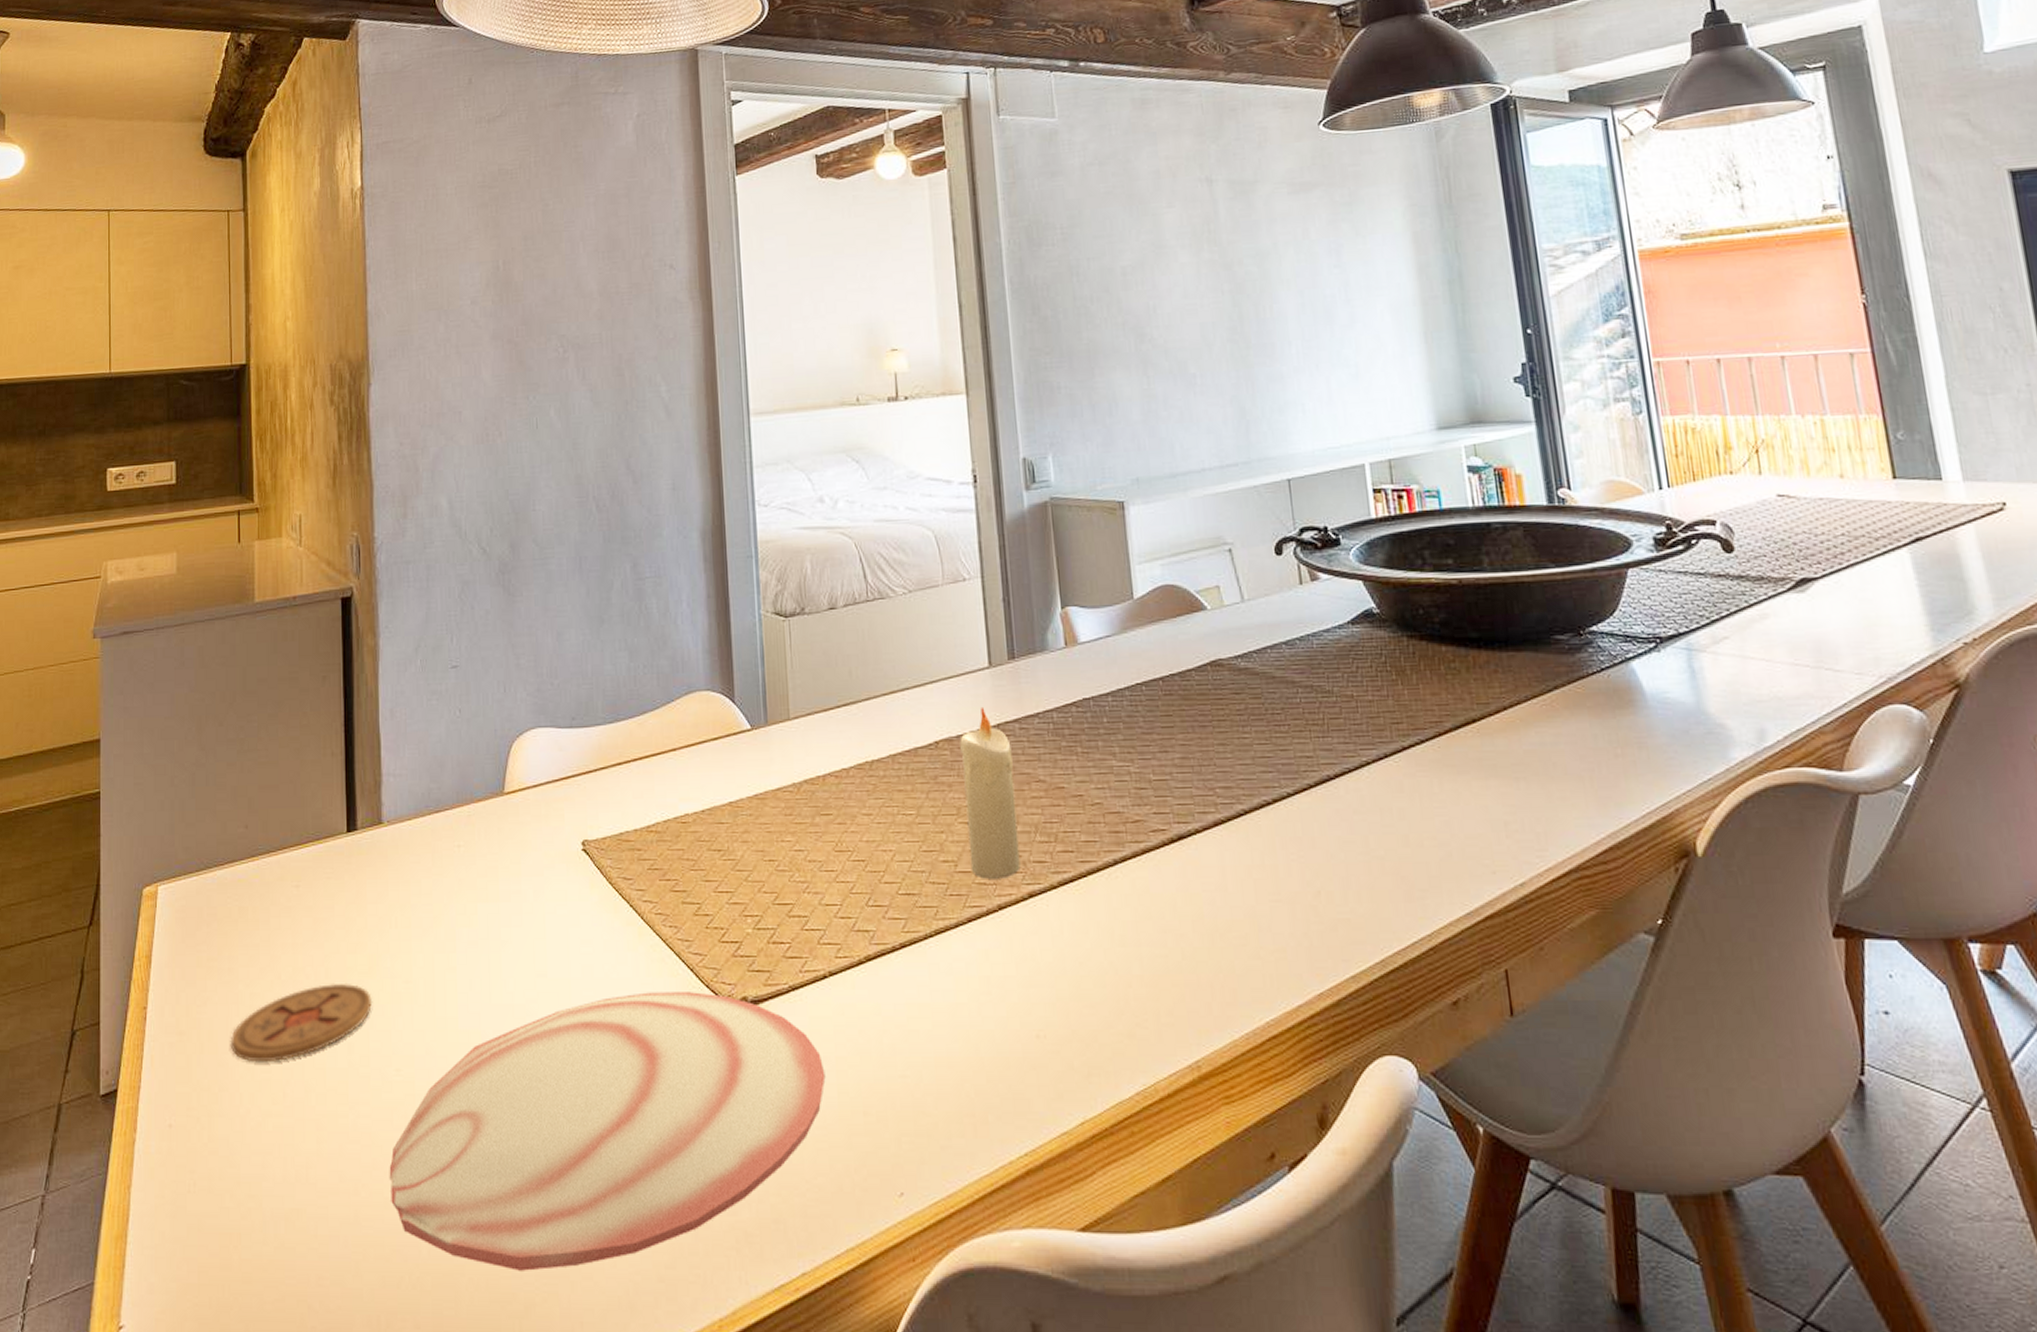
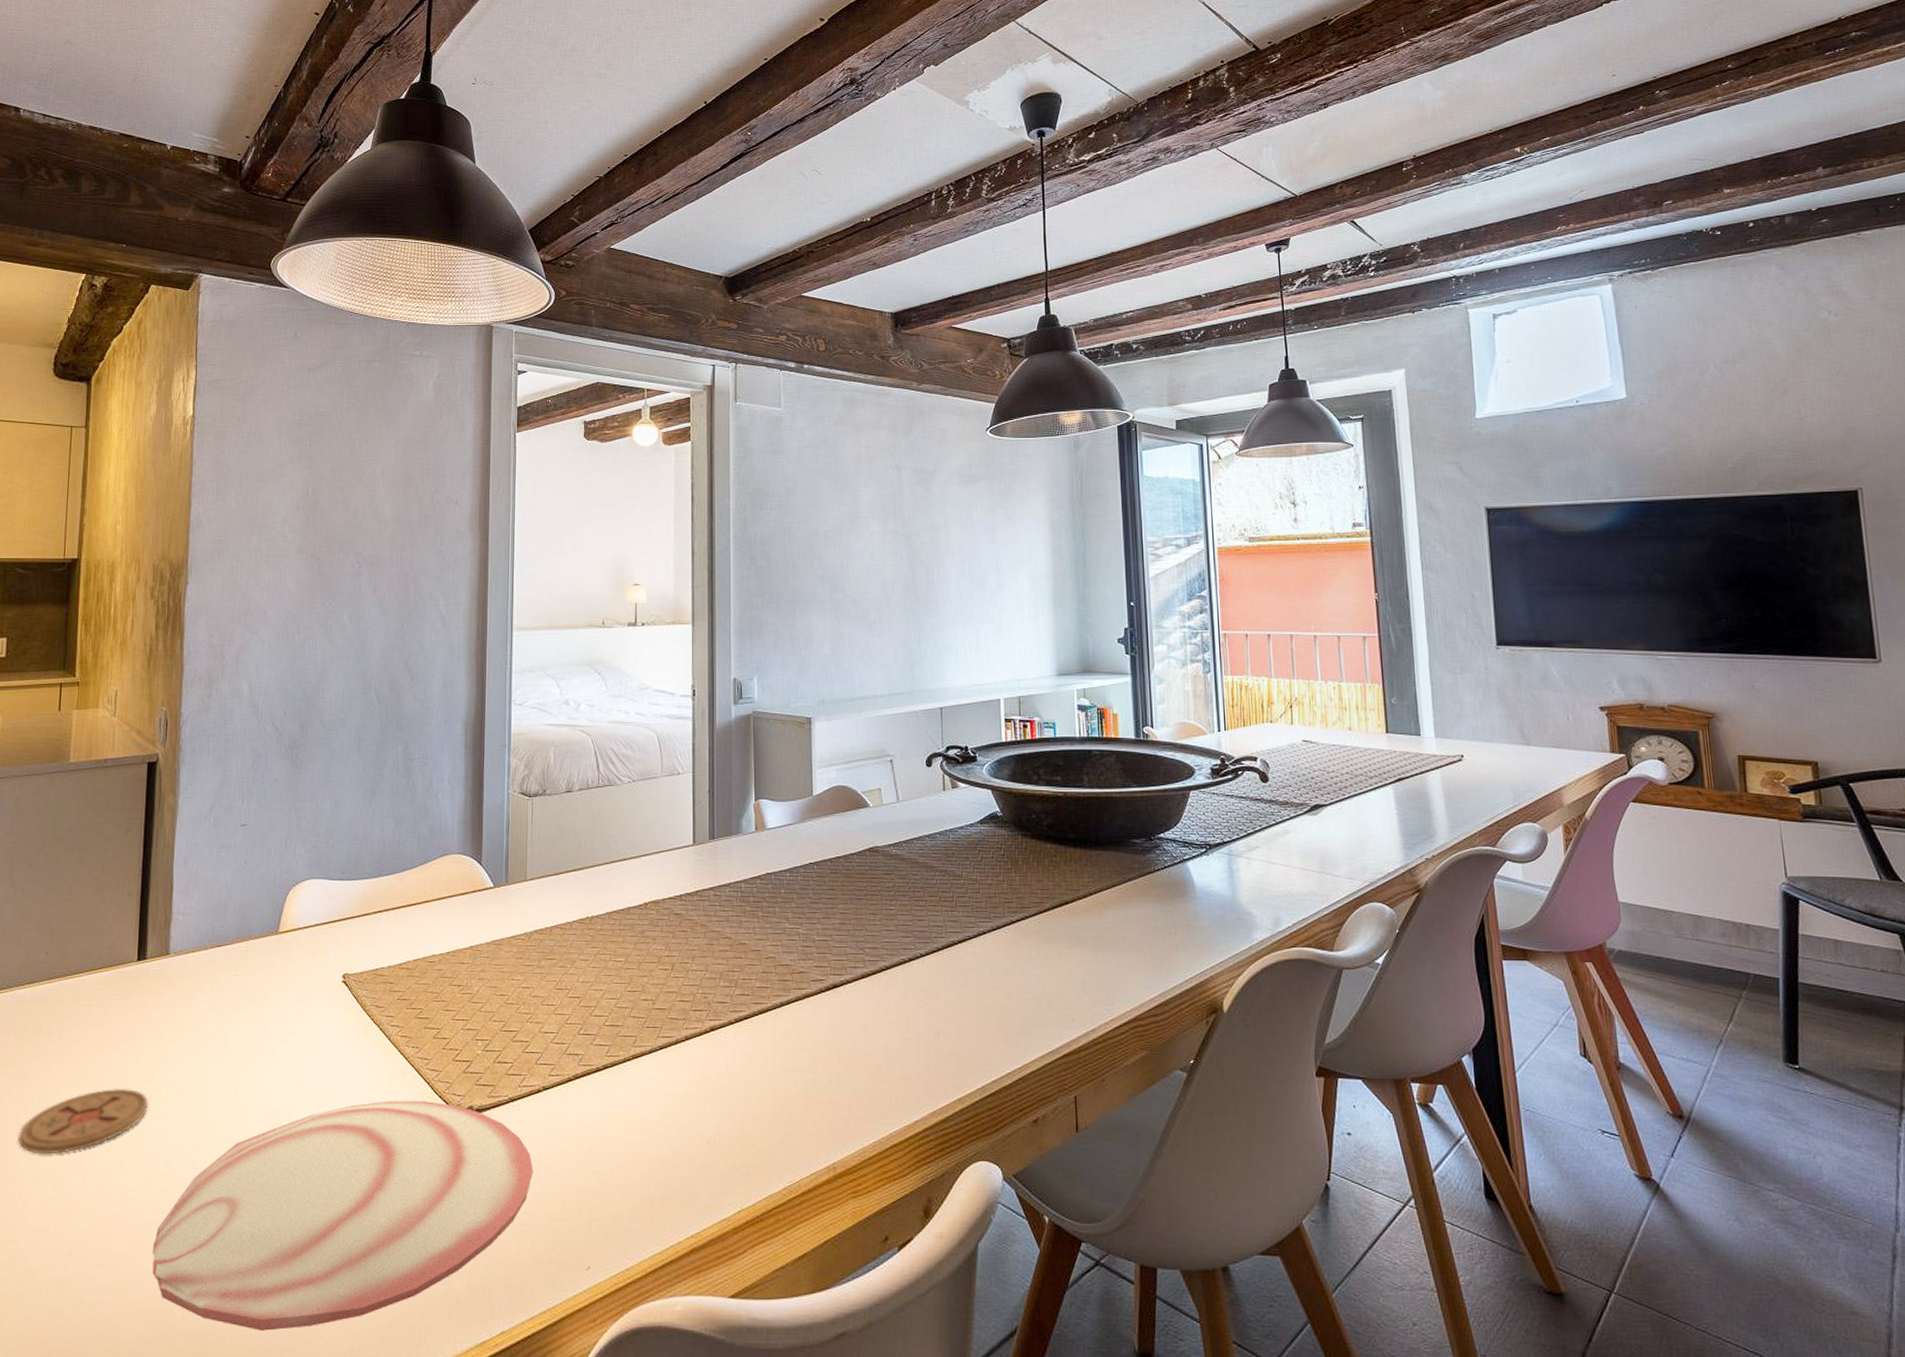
candle: present [960,706,1021,879] -> none [665,876,706,1015]

